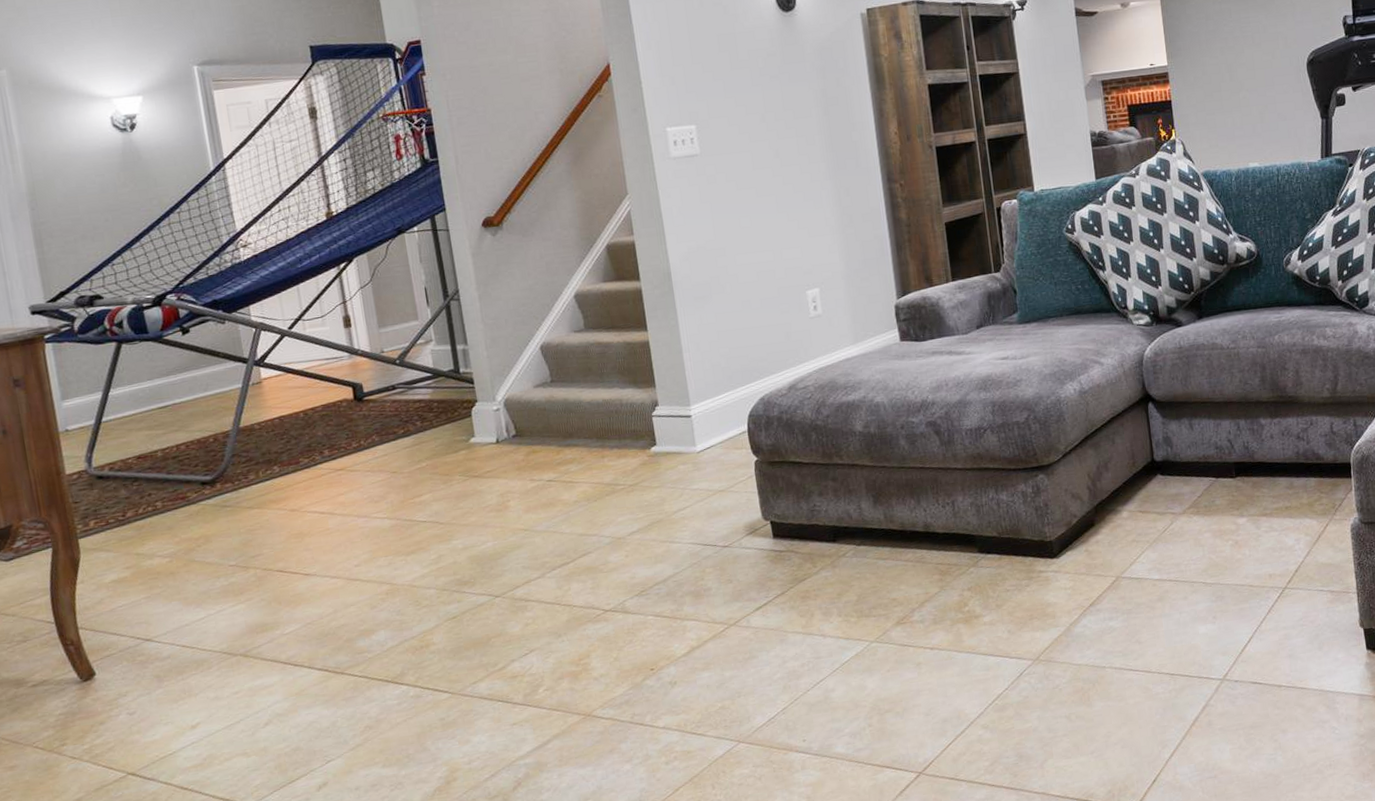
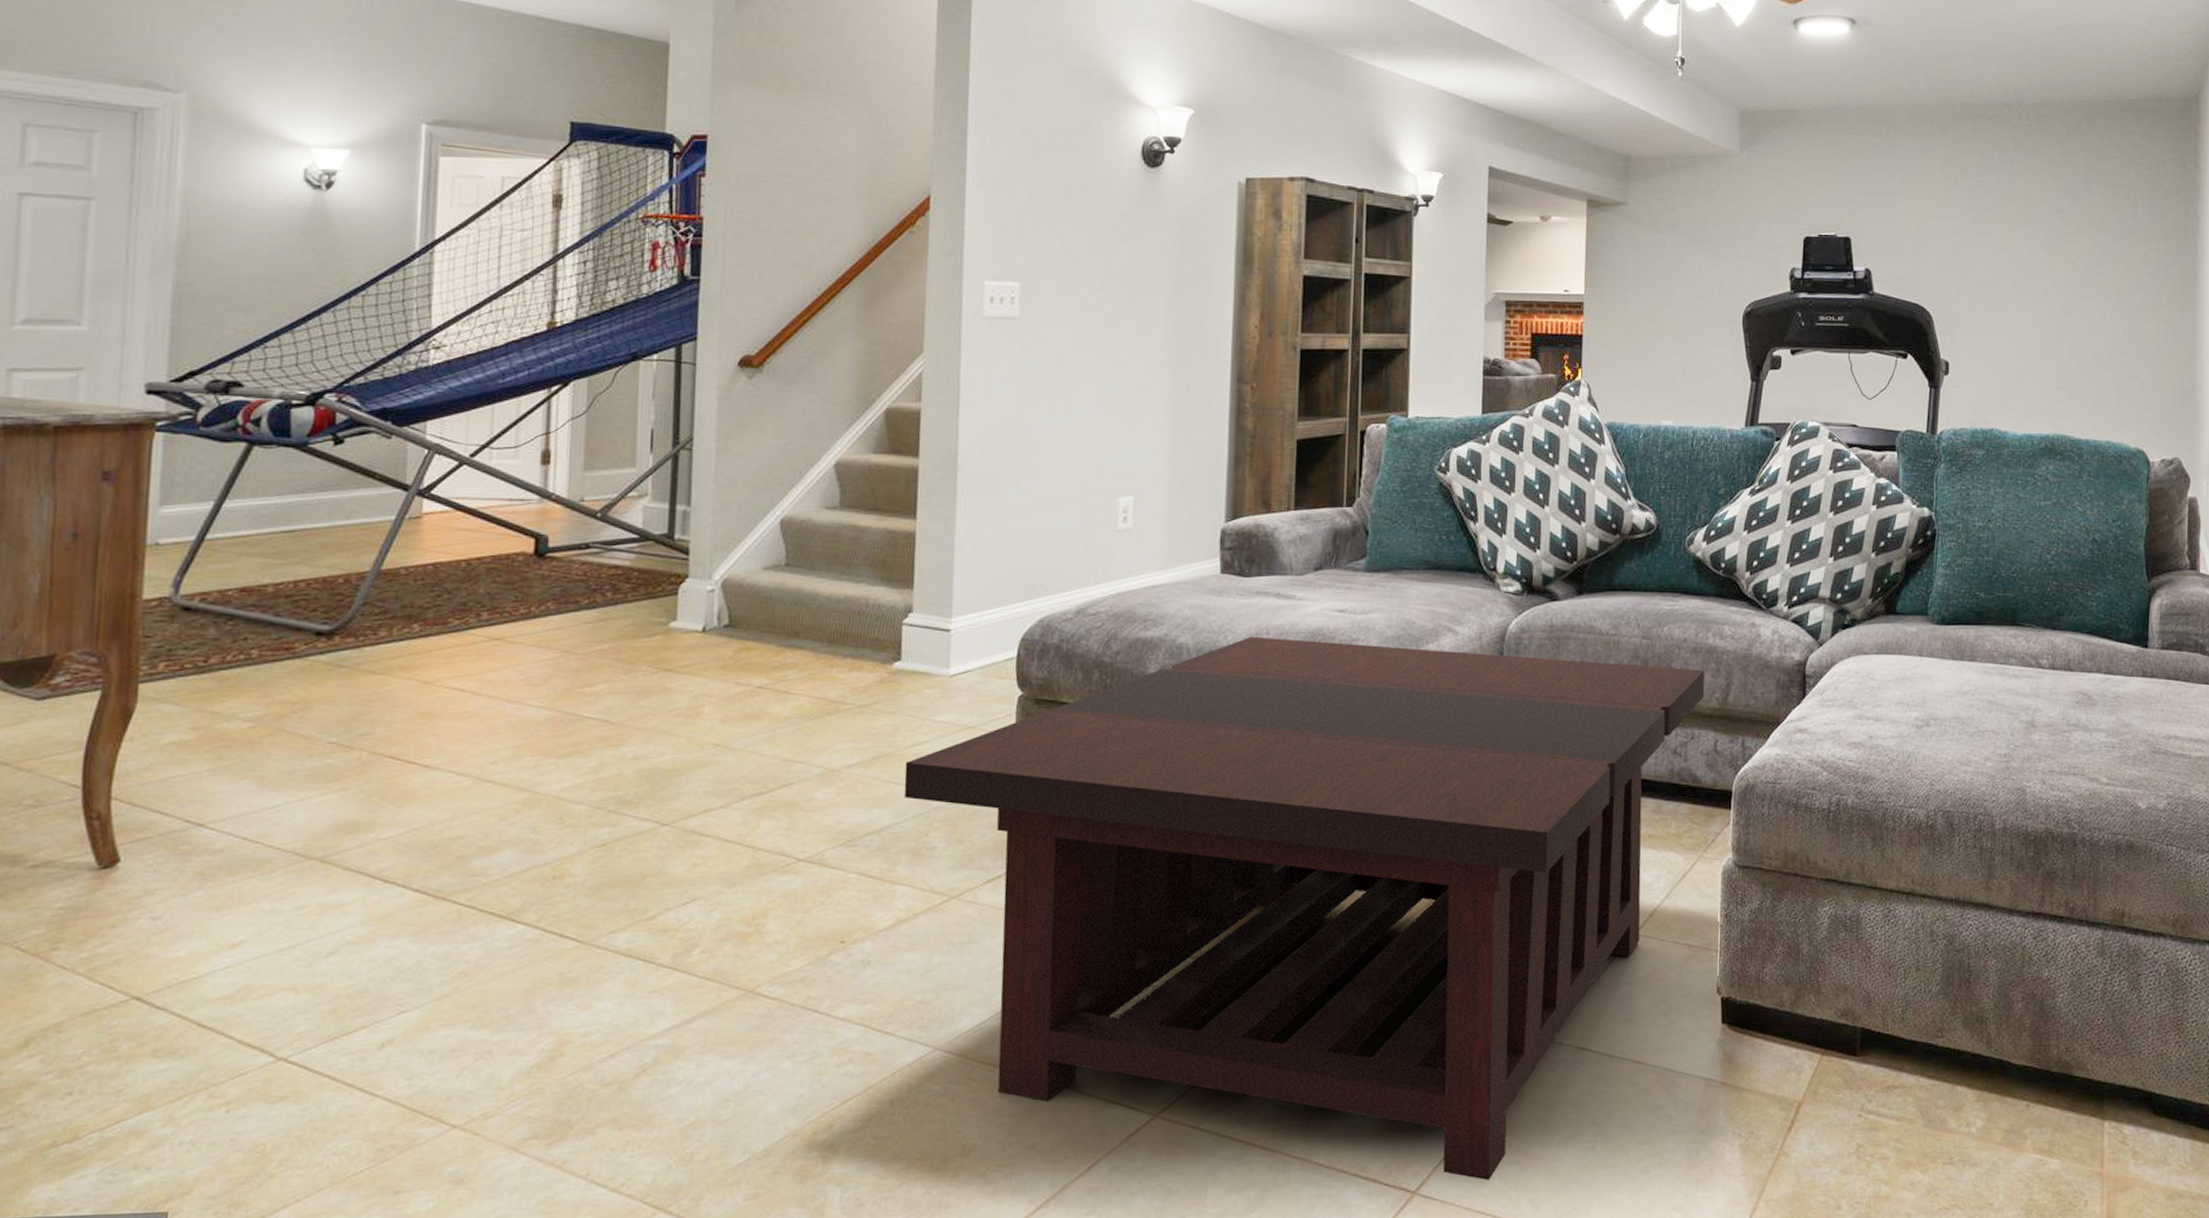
coffee table: none [675,367,1317,794] -> present [903,636,1705,1181]

